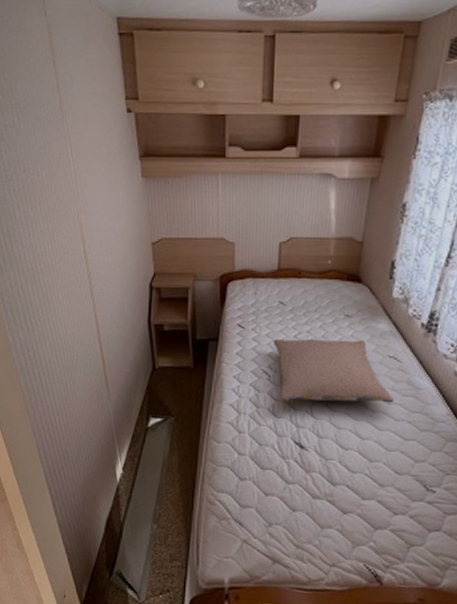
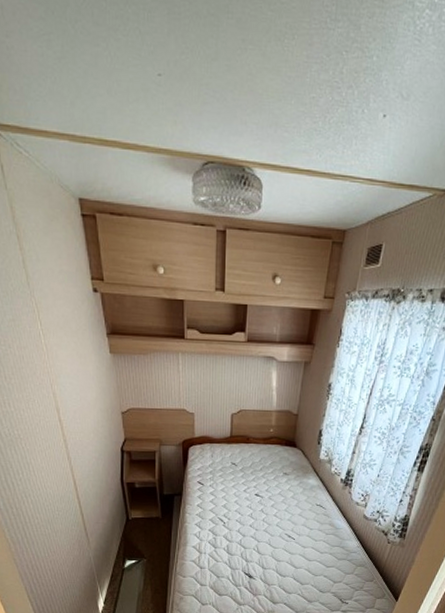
pillow: present [273,339,395,404] -> none [227,493,320,542]

